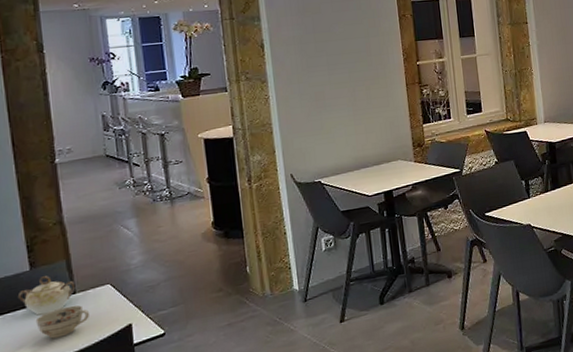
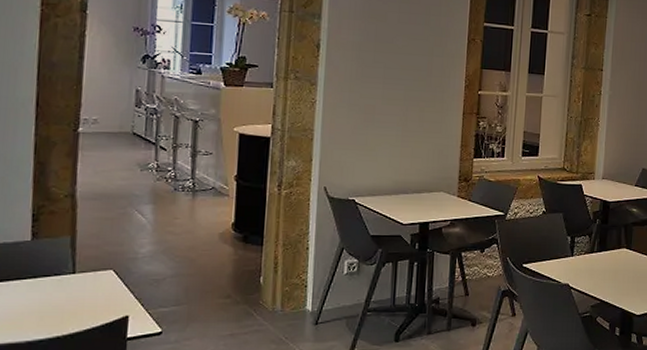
sugar bowl: present [17,276,76,317] -> none [13,249,77,291]
teacup: present [35,305,89,339] -> none [27,285,85,317]

